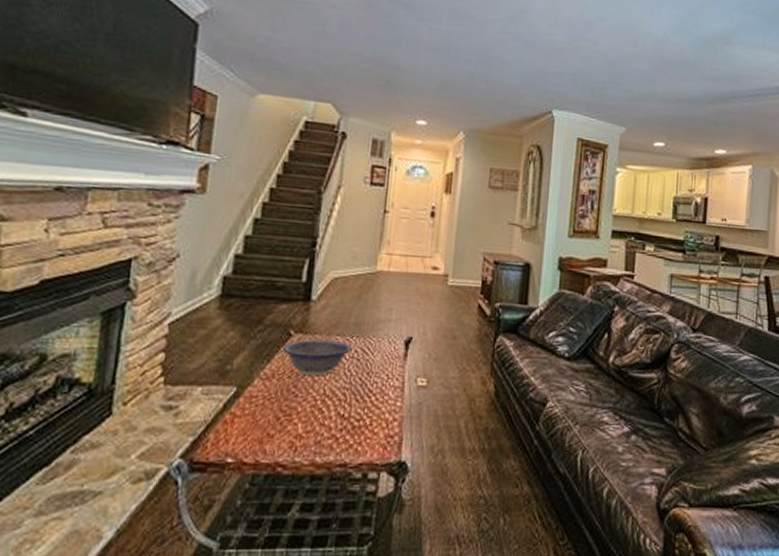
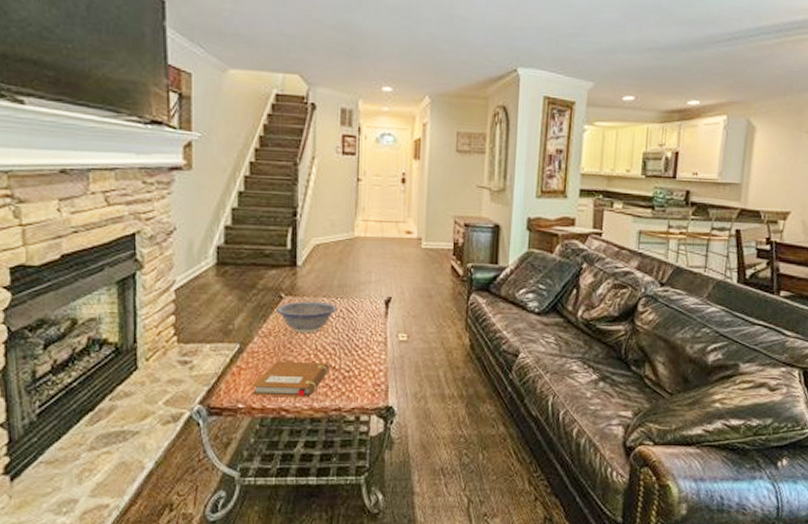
notebook: none [244,407,338,451] -> present [251,361,330,398]

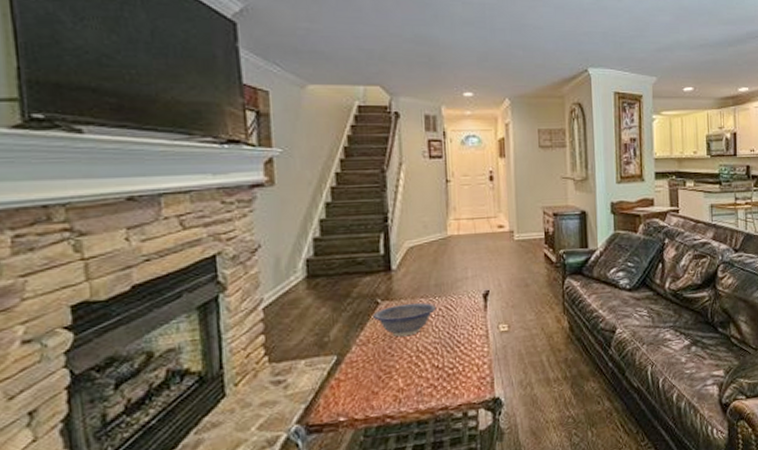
notebook: present [251,361,330,398] -> none [352,363,433,407]

